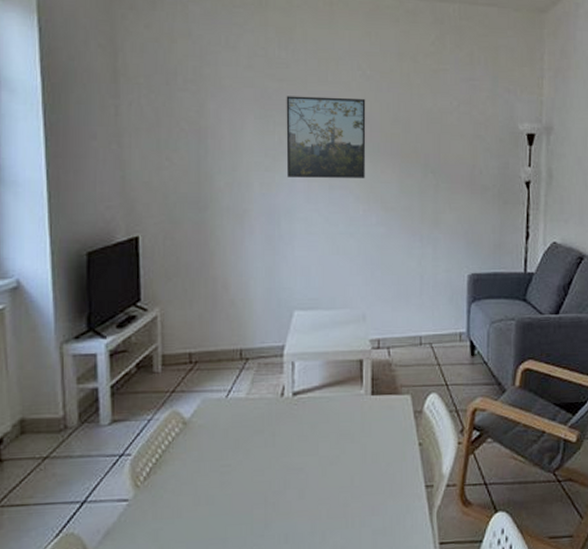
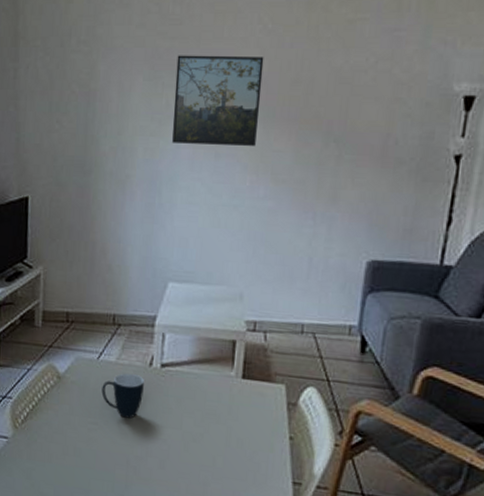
mug: none [233,406,277,454] -> present [101,373,144,419]

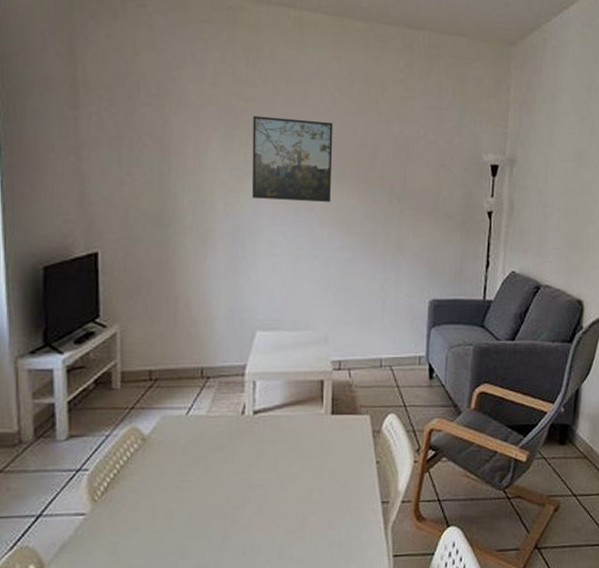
mug: present [101,373,144,419] -> none [192,424,237,470]

